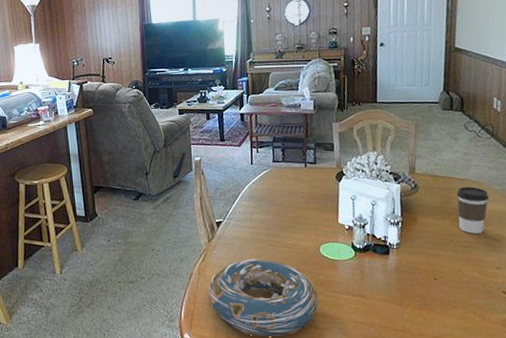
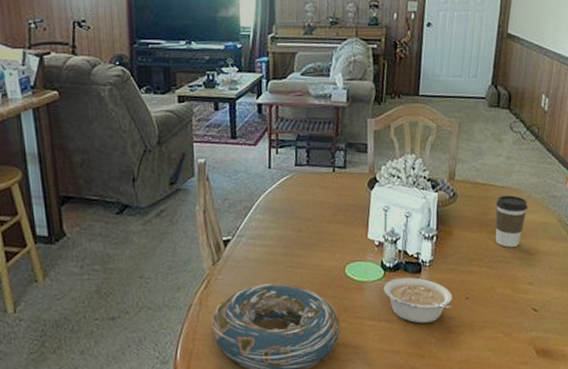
legume: none [355,257,422,300] -> present [383,277,453,324]

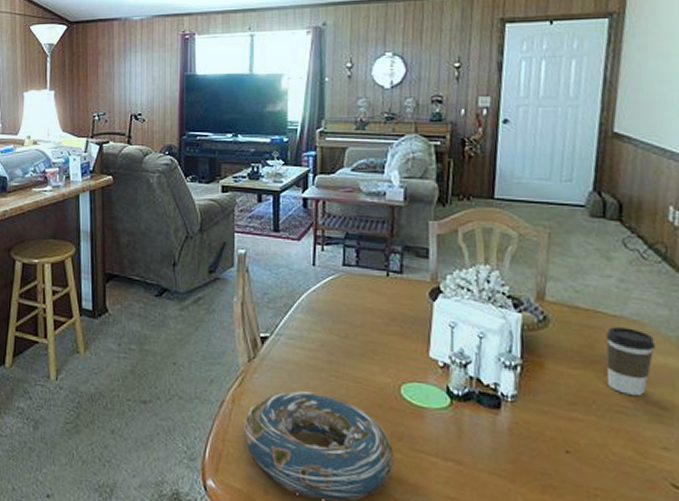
legume: present [383,277,453,324] -> none [450,410,547,475]

